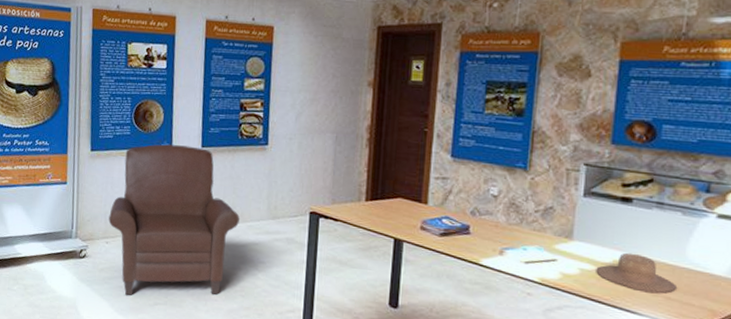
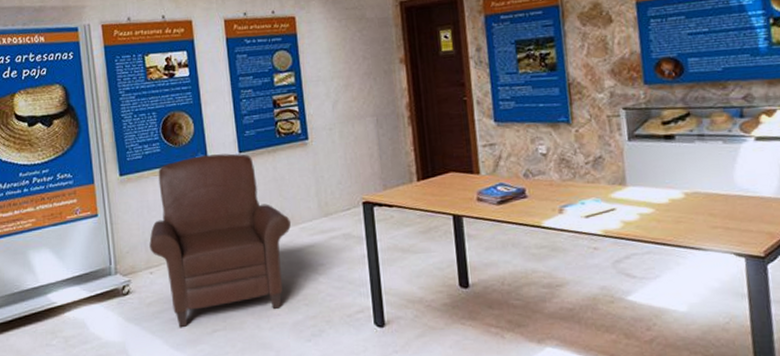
sunhat: present [596,252,678,294] -> none [654,189,734,227]

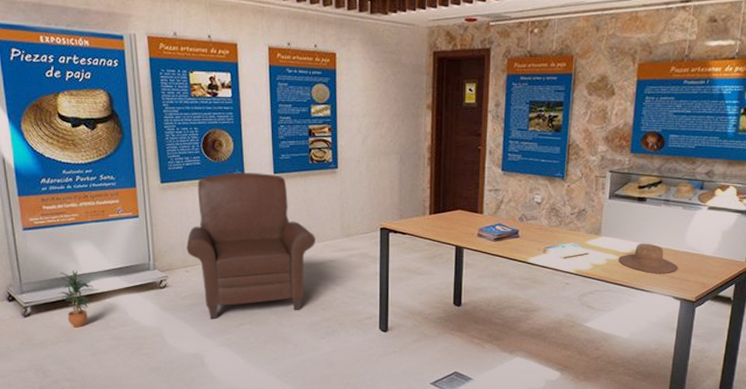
potted plant: none [14,282,52,350] -> present [57,270,93,328]
sunhat: none [654,189,734,227] -> present [619,243,679,274]

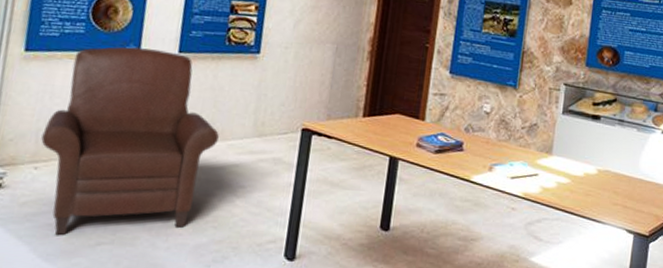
sunhat: present [619,243,679,274] -> none [570,166,632,203]

